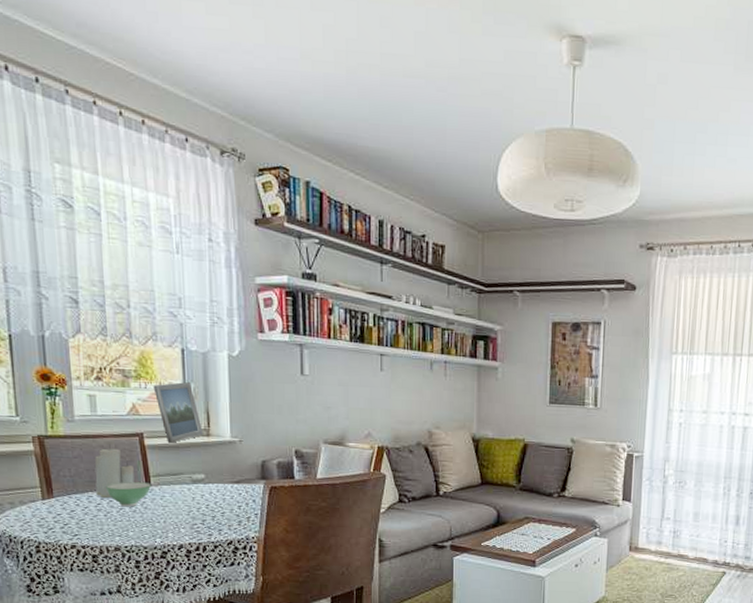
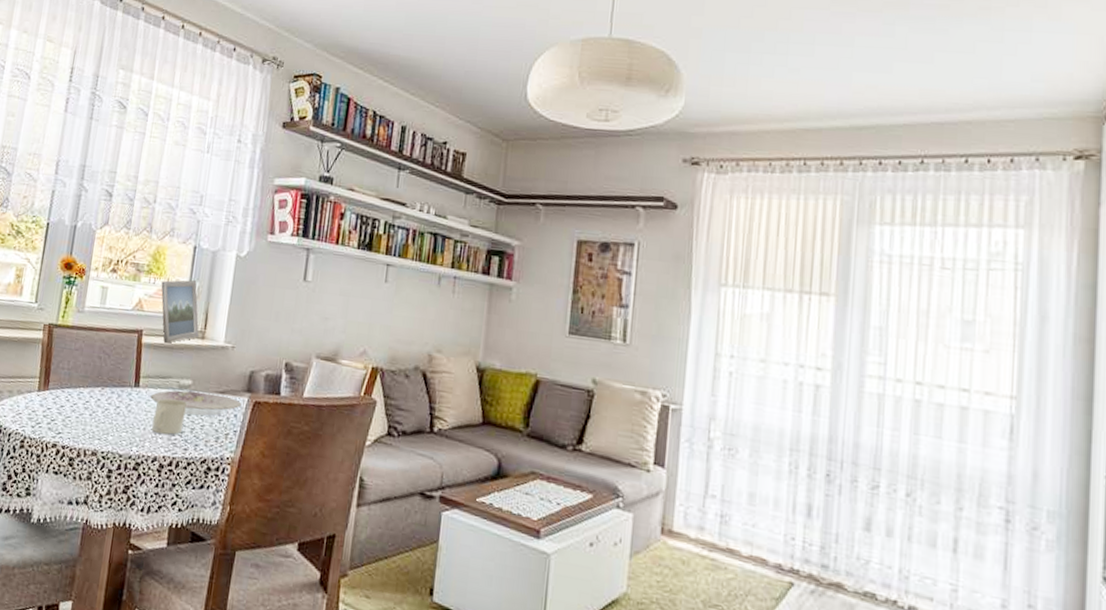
candle: present [95,444,134,498] -> none [87,339,127,396]
bowl: present [105,482,152,507] -> none [96,380,140,409]
plate: none [164,483,258,506] -> present [150,390,242,417]
mug: none [171,493,204,525] -> present [152,398,188,435]

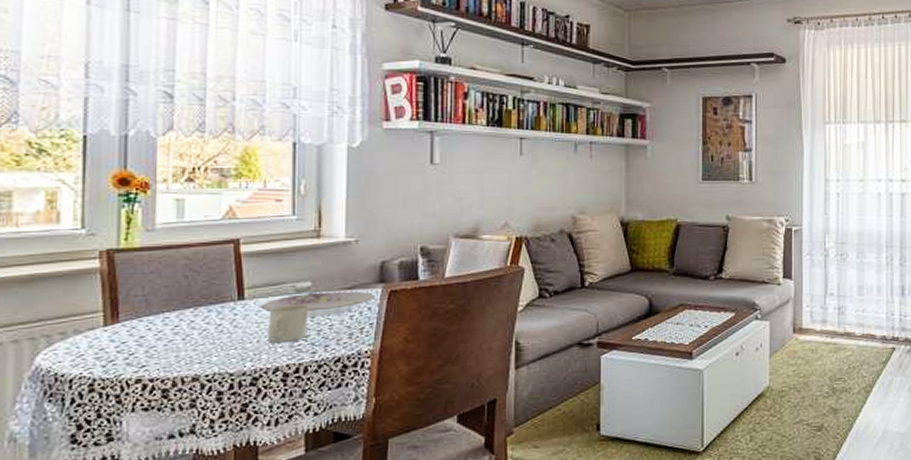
picture frame: present [161,280,199,343] -> none [256,179,313,248]

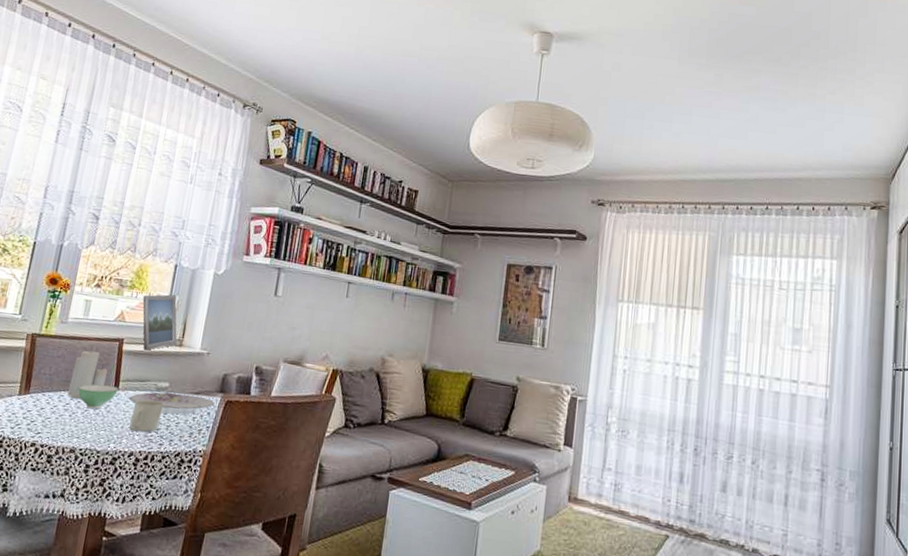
candle: none [174,254,224,318] -> present [68,347,108,399]
bowl: none [186,296,246,328] -> present [77,384,120,410]
picture frame: none [256,179,313,248] -> present [142,294,177,350]

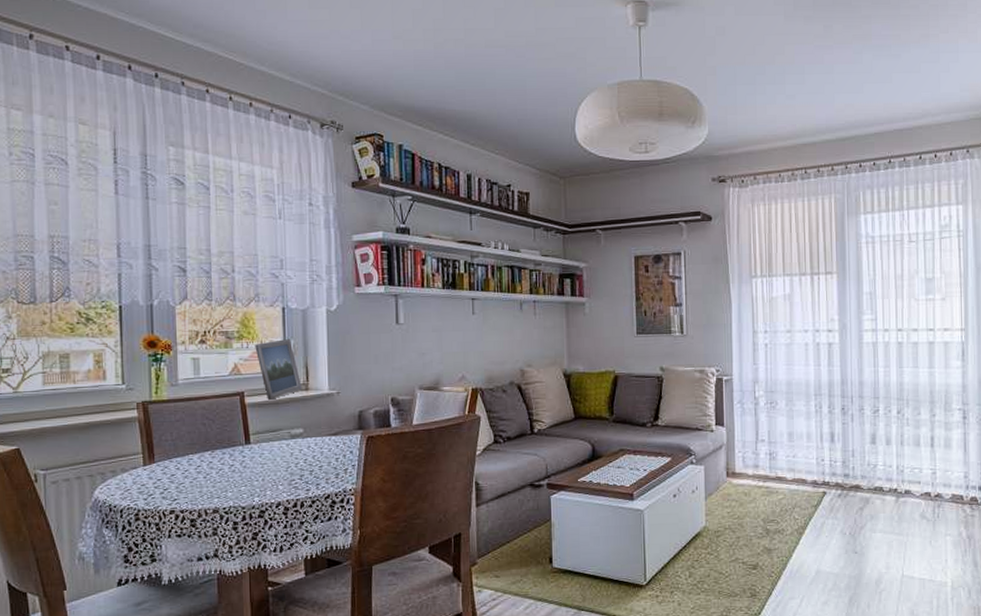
candle: present [68,347,108,399] -> none [196,405,234,459]
bowl: present [77,384,120,410] -> none [206,441,251,468]
plate: present [129,392,215,415] -> none [263,436,356,461]
mug: present [129,399,165,432] -> none [270,448,303,482]

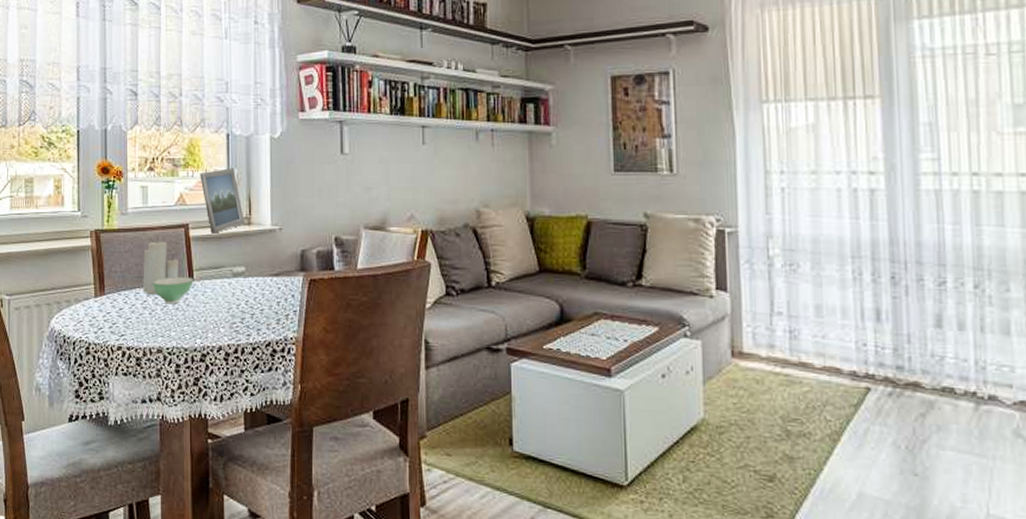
candle: none [196,405,234,459] -> present [143,237,178,294]
bowl: none [206,441,251,468] -> present [151,277,195,304]

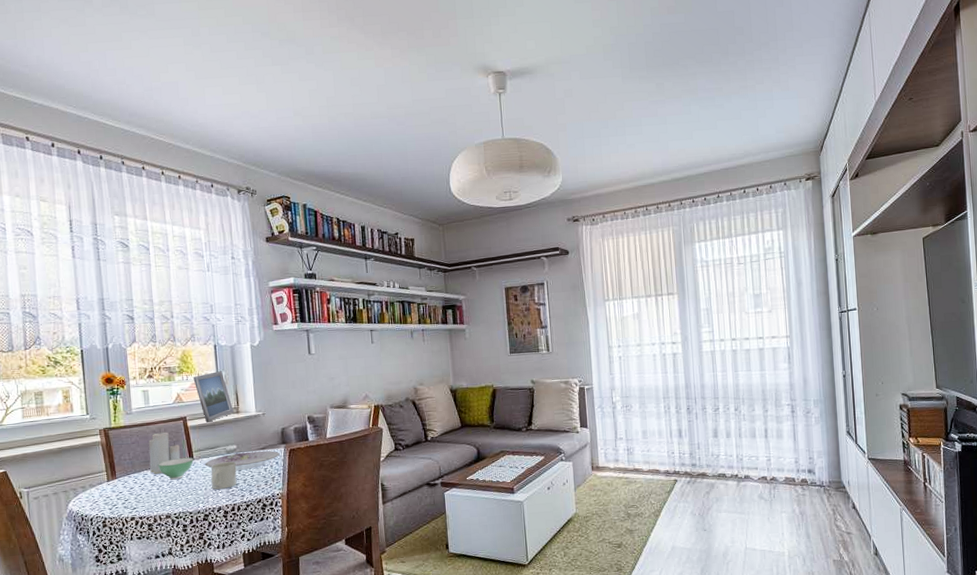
plate: none [206,277,297,302] -> present [204,450,280,472]
mug: none [212,288,244,324] -> present [210,461,237,490]

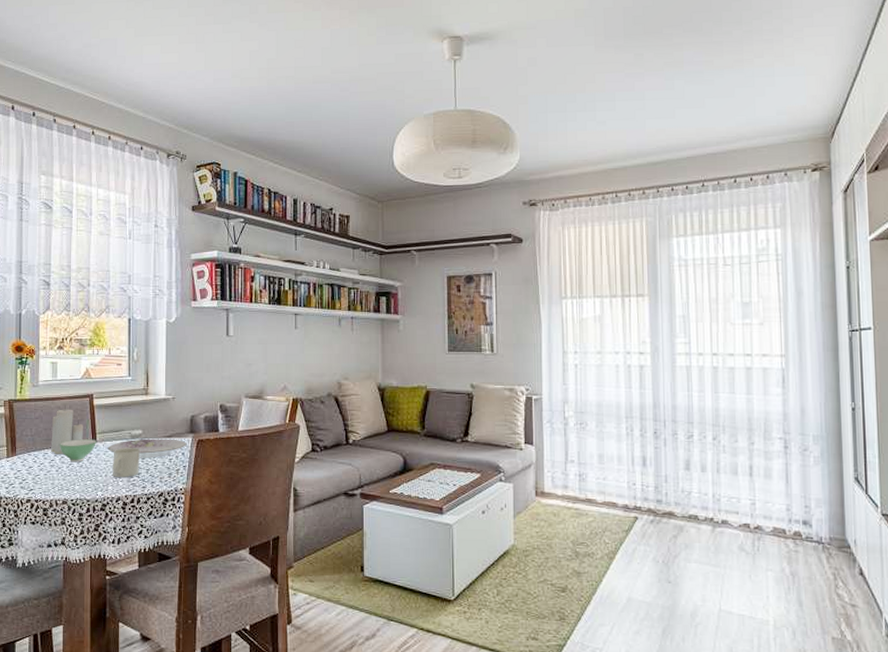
picture frame: present [193,371,234,422] -> none [104,347,142,402]

